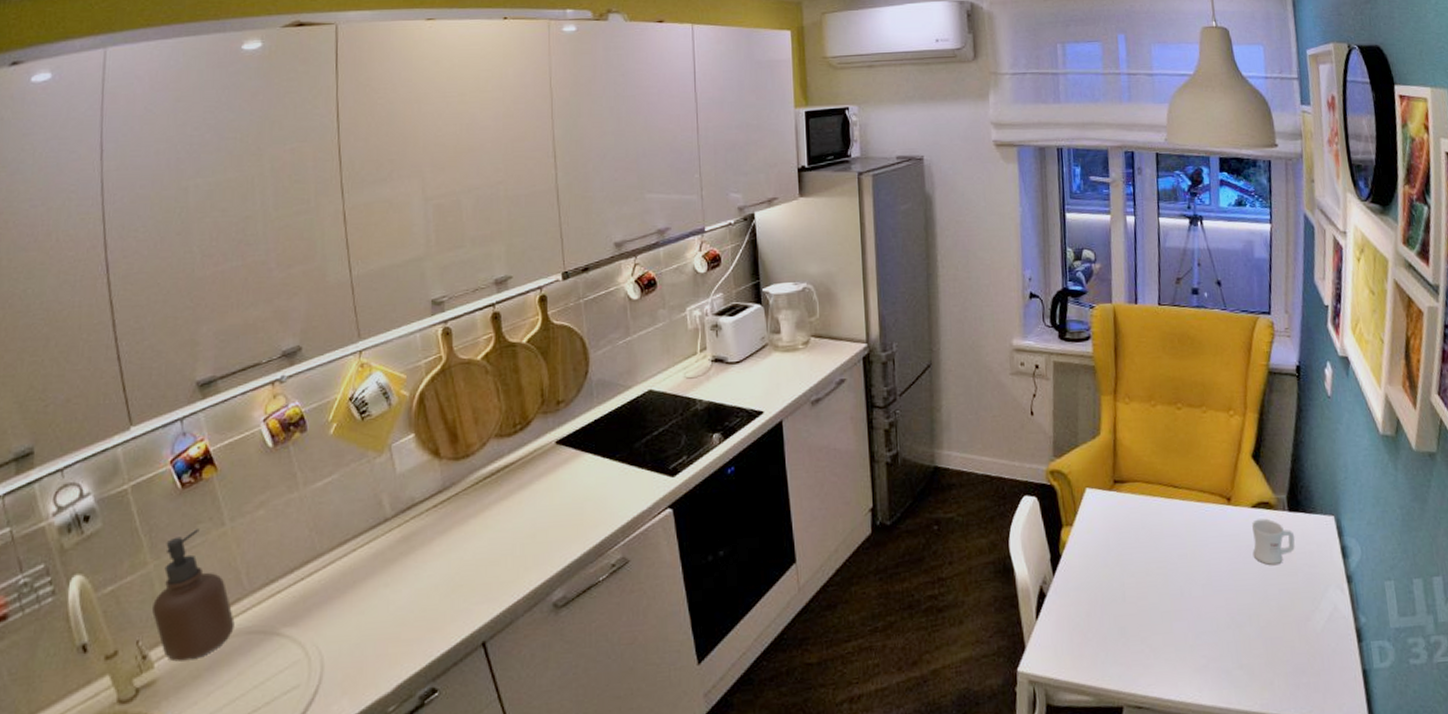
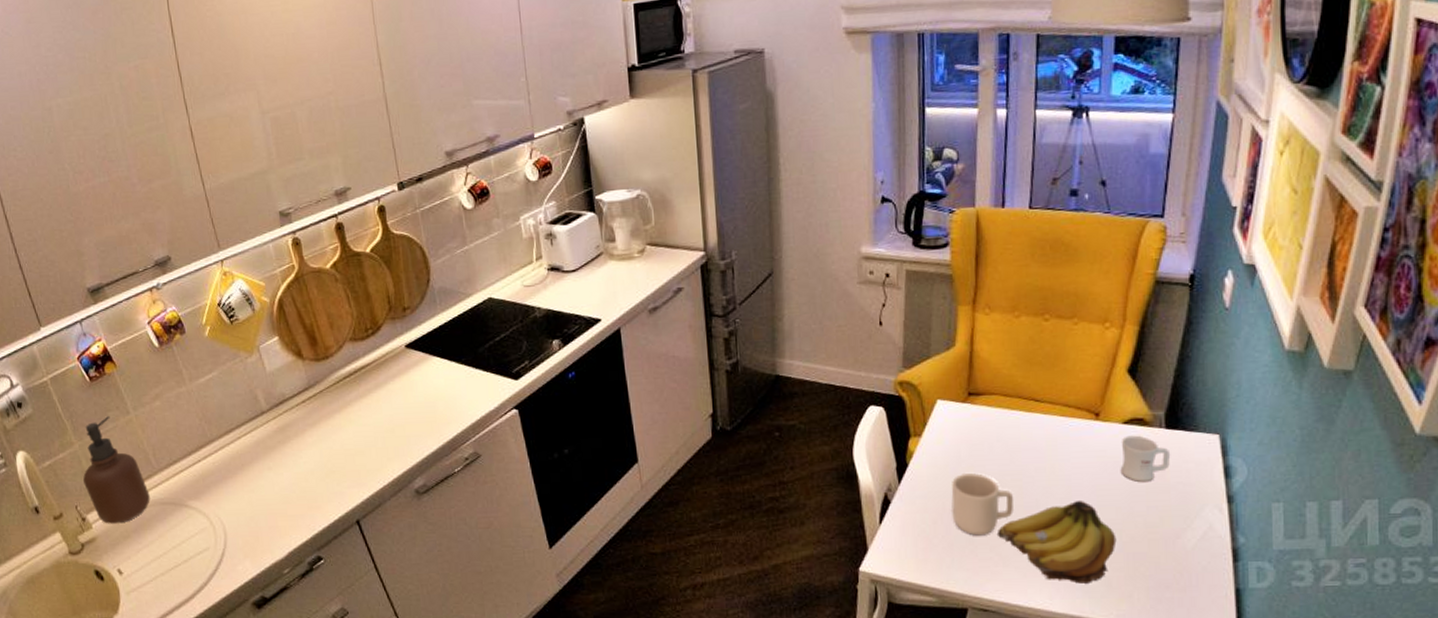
mug: none [1102,562,1161,627] -> present [951,473,1013,536]
fruit: none [1146,586,1255,673] -> present [996,501,1117,584]

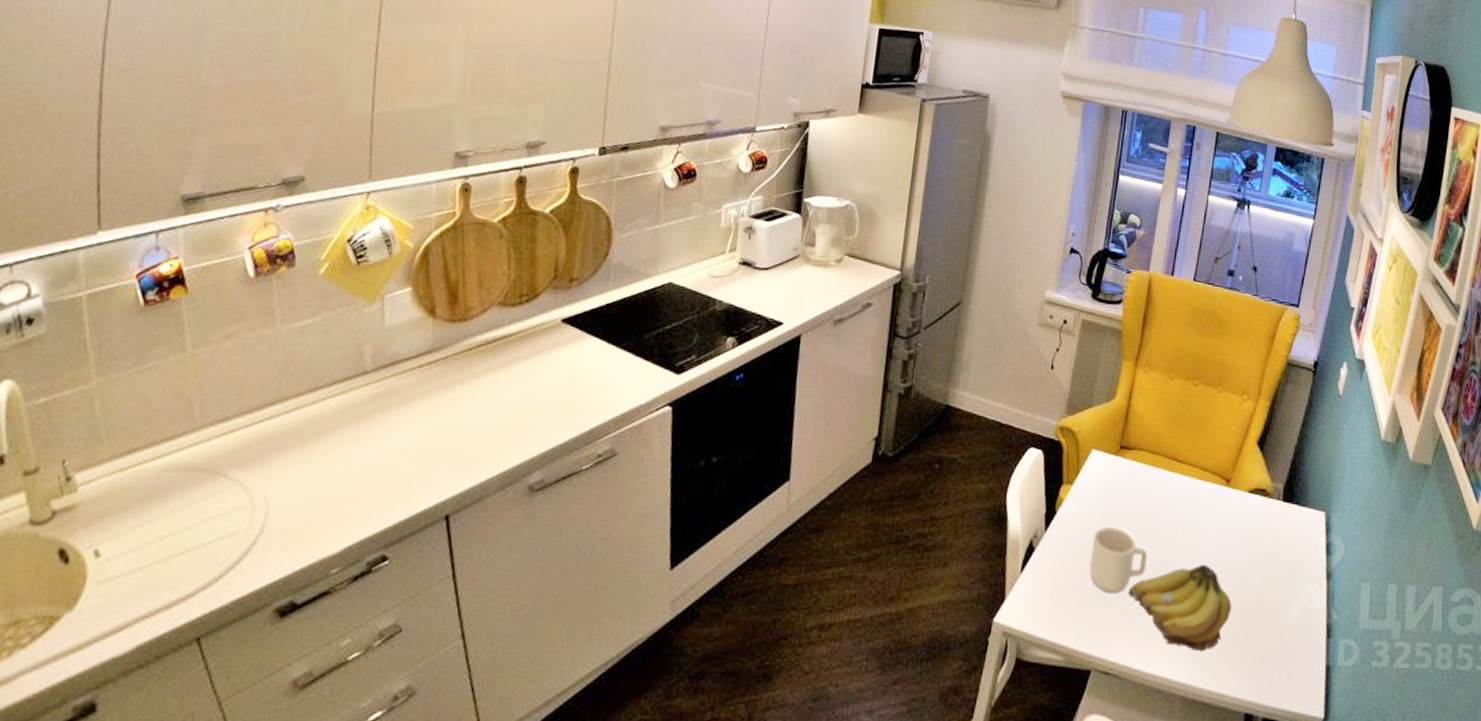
soap dispenser: present [83,416,150,524] -> none [86,351,178,490]
mug: present [1120,435,1171,483] -> none [1242,504,1285,552]

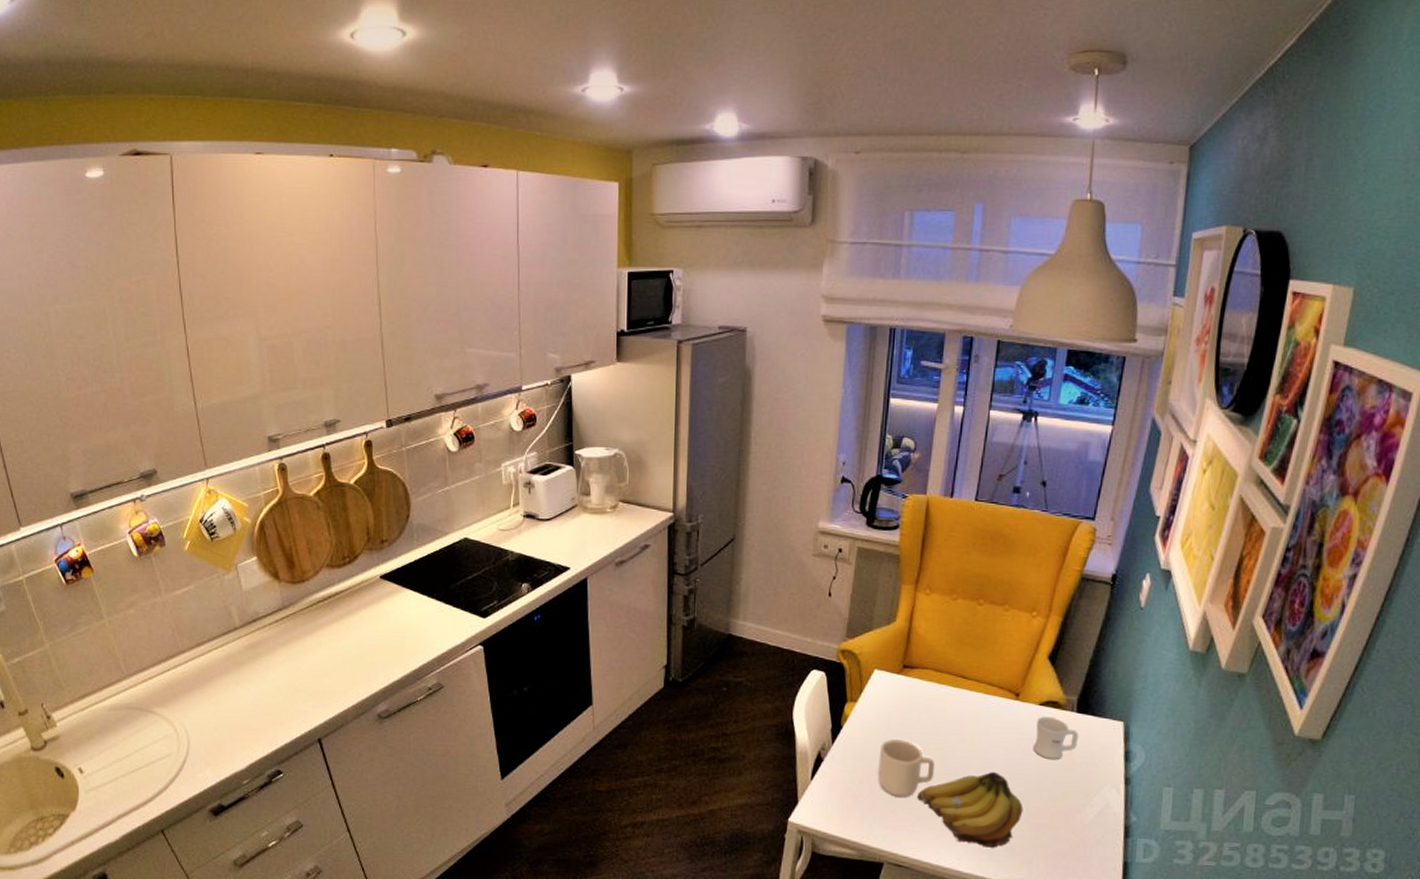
mug: none [1242,504,1285,552] -> present [1033,716,1079,760]

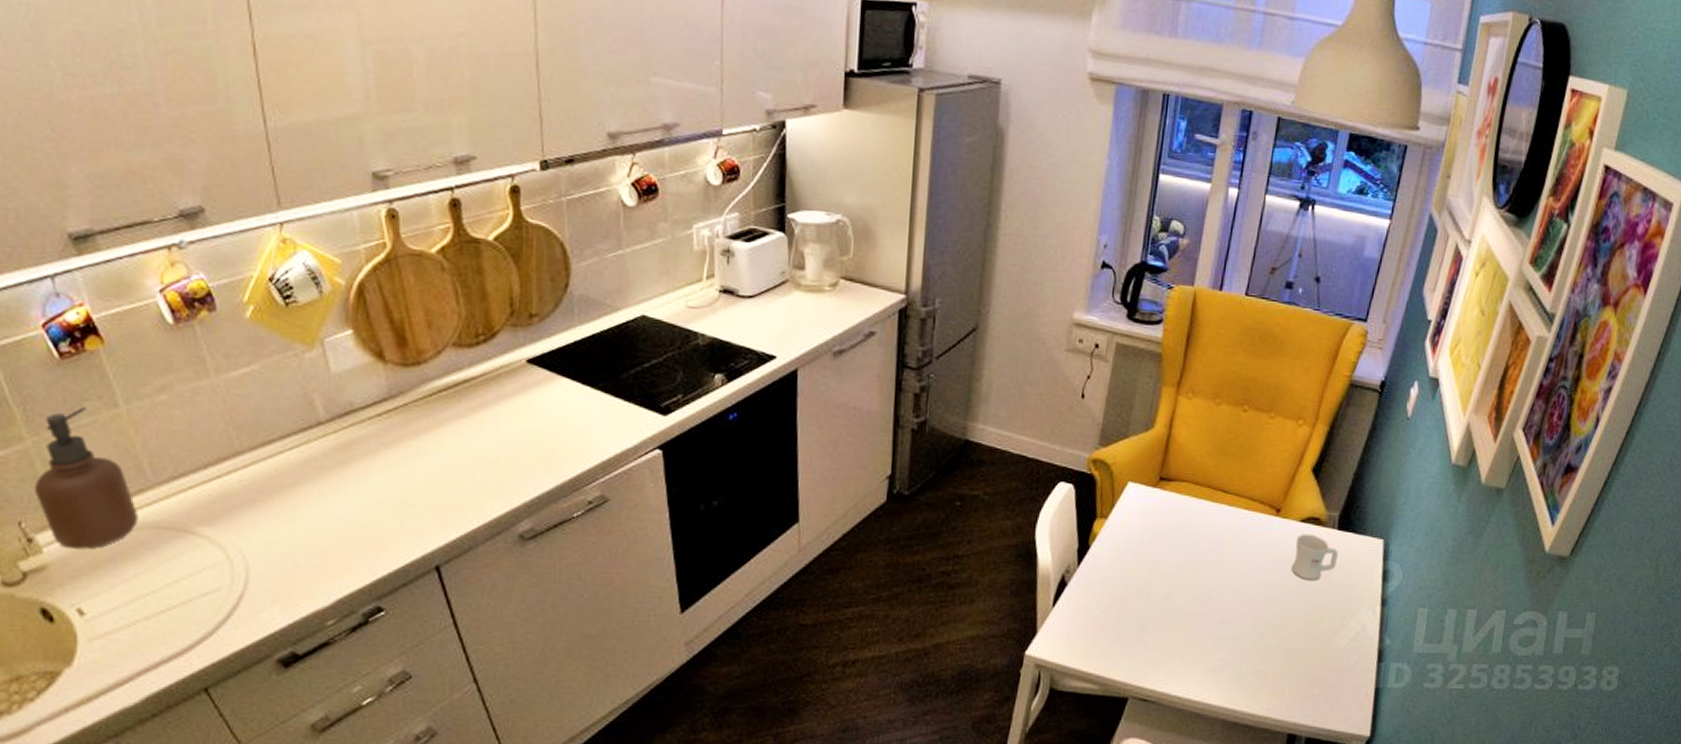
soap dispenser: none [51,619,117,724] -> present [35,407,138,549]
mug: present [878,739,934,797] -> none [1126,560,1188,625]
fruit: present [916,772,1023,848] -> none [1167,595,1278,677]

